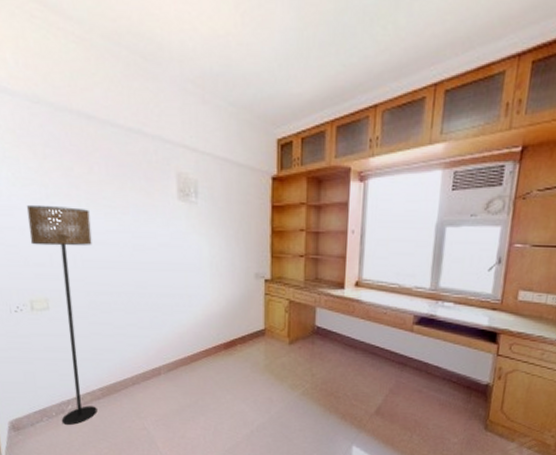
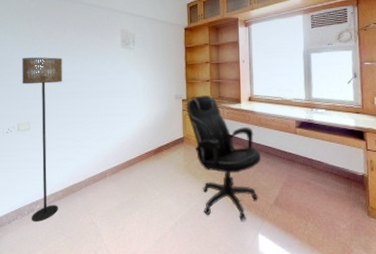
office chair: none [269,274,365,431] -> present [186,94,262,221]

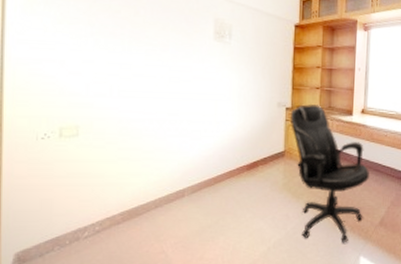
floor lamp: present [22,57,63,221] -> none [69,41,131,253]

